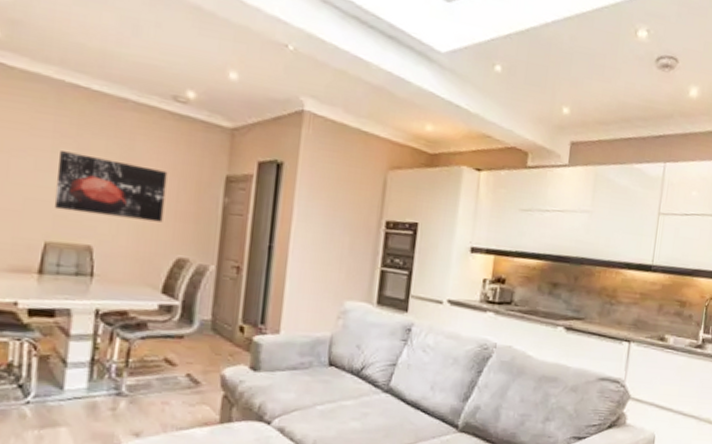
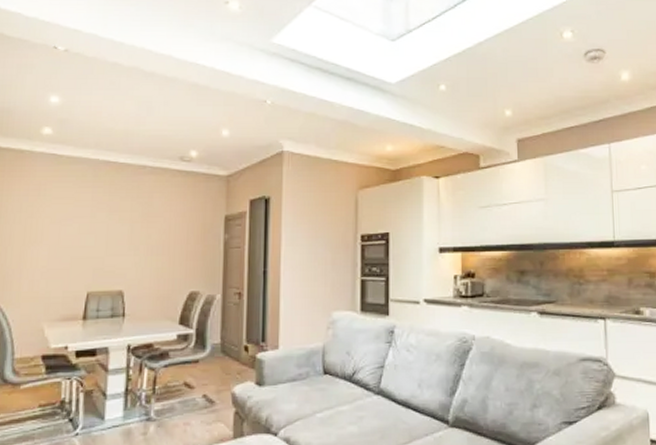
wall art: present [54,151,168,222] -> none [93,215,179,264]

